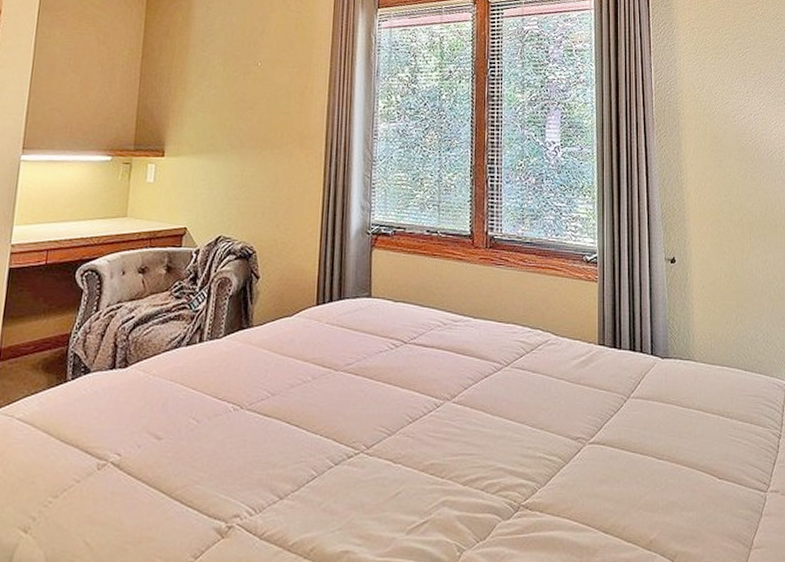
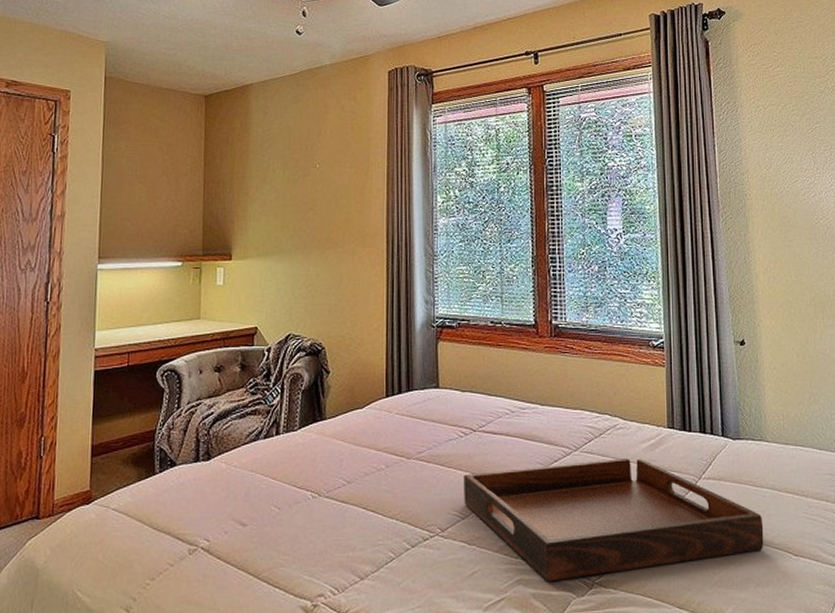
serving tray: none [391,374,690,503] -> present [464,457,764,581]

